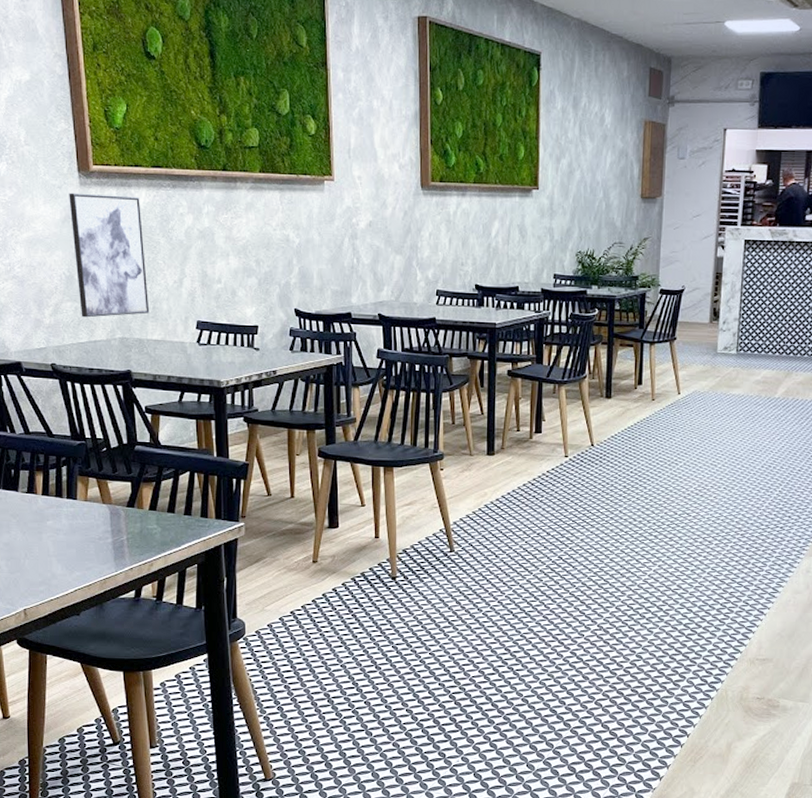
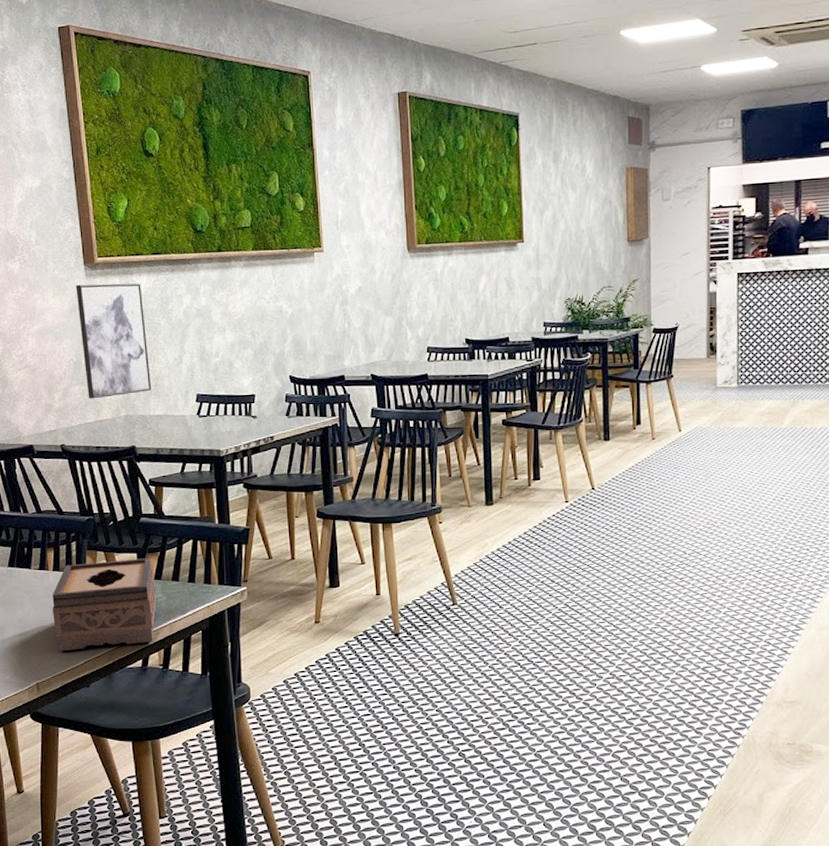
tissue box: none [40,487,151,578] -> present [52,558,157,652]

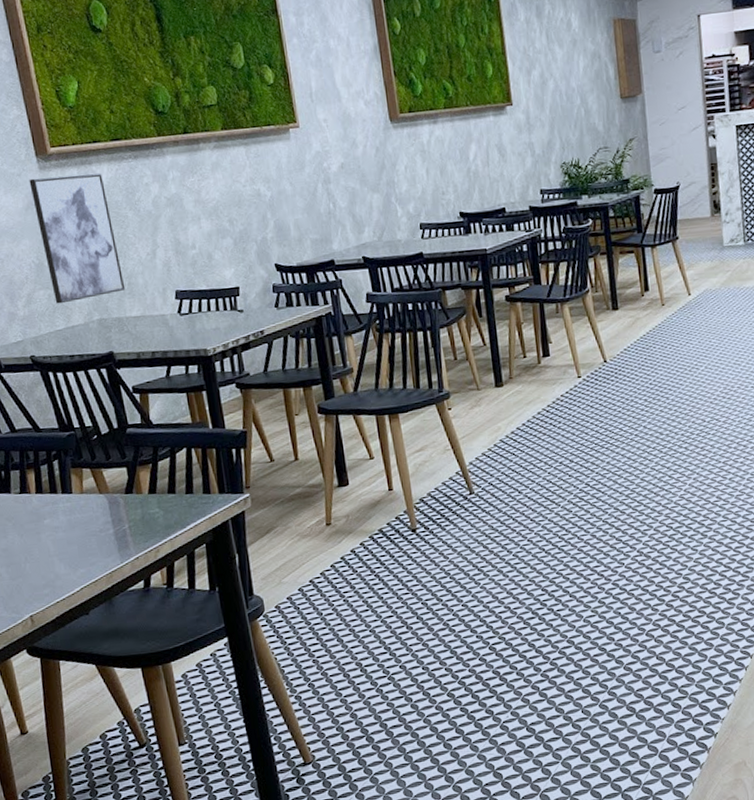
tissue box: present [52,558,157,652] -> none [37,471,154,580]

